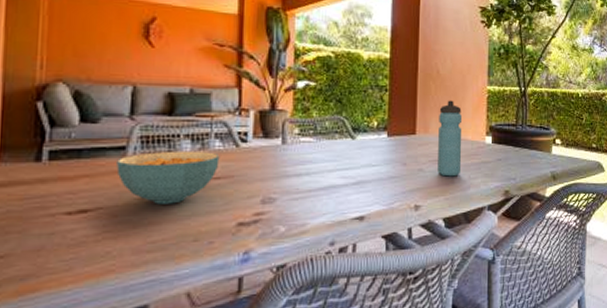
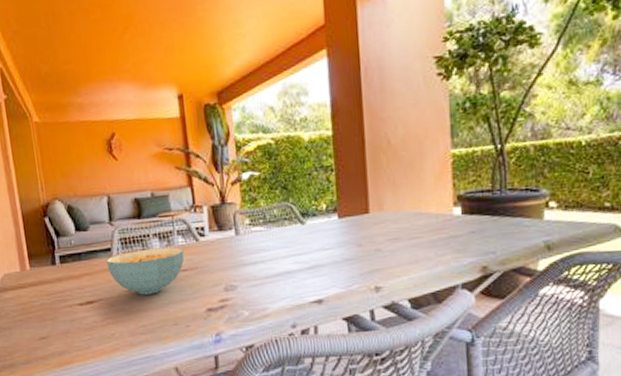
water bottle: present [438,100,462,177] -> none [393,171,426,255]

